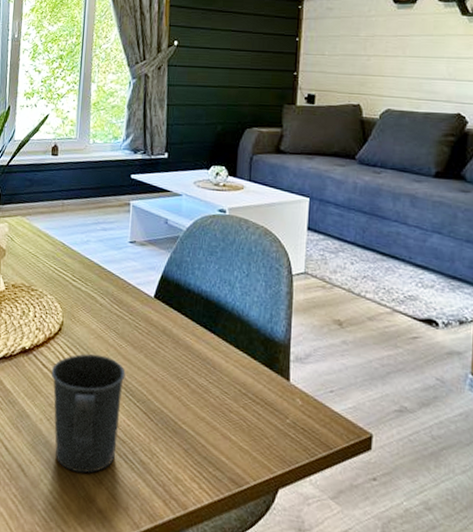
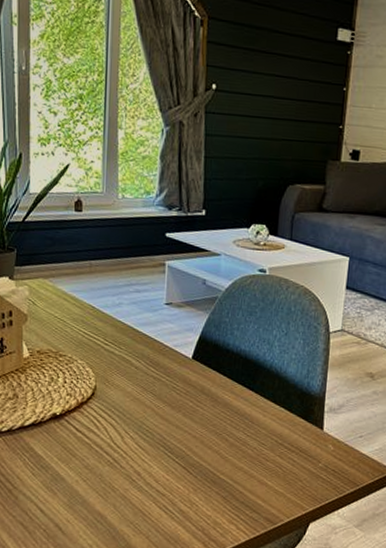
mug: present [51,353,126,473] -> none [85,416,164,526]

